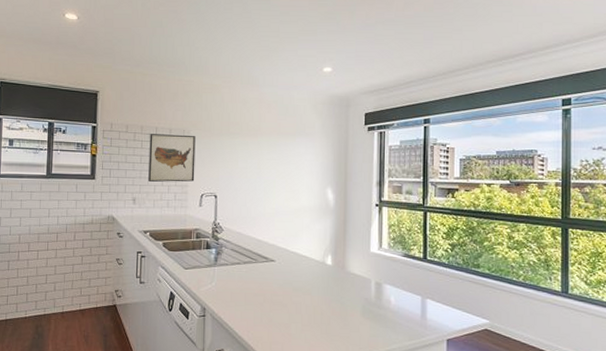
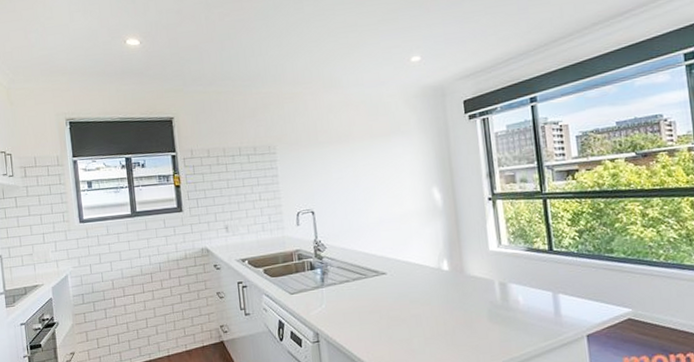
wall art: present [148,134,196,182] -> none [233,151,288,206]

